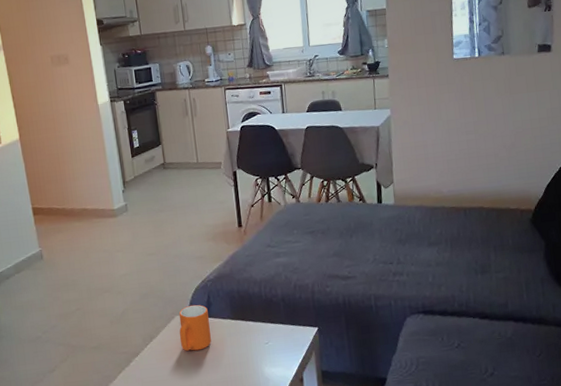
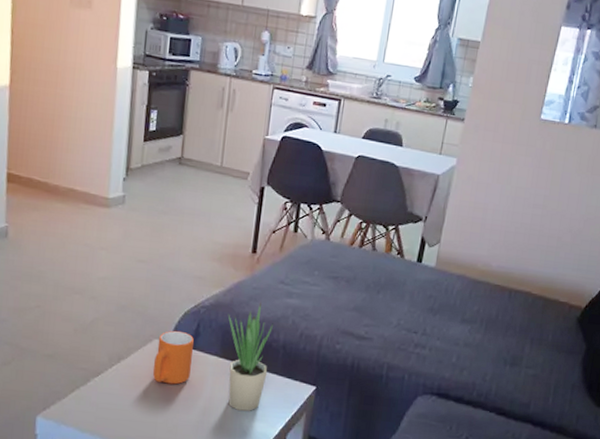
potted plant: none [230,266,275,361] -> present [228,302,273,411]

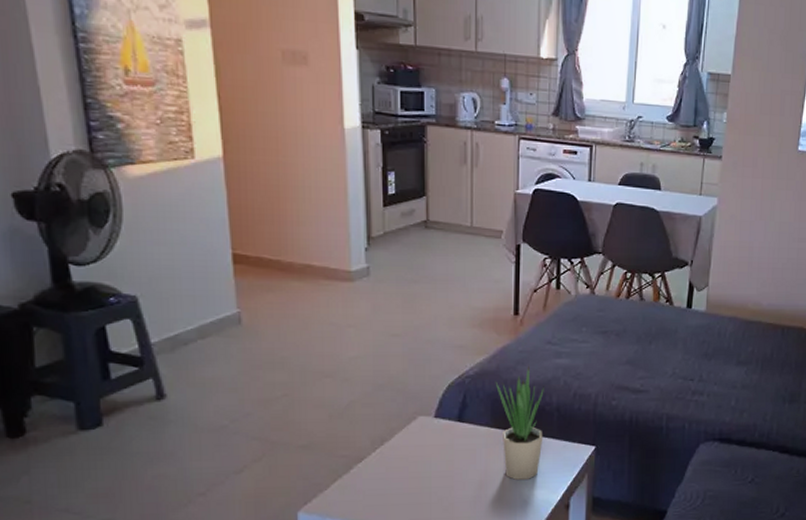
mug: present [153,330,194,385] -> none [420,404,461,461]

